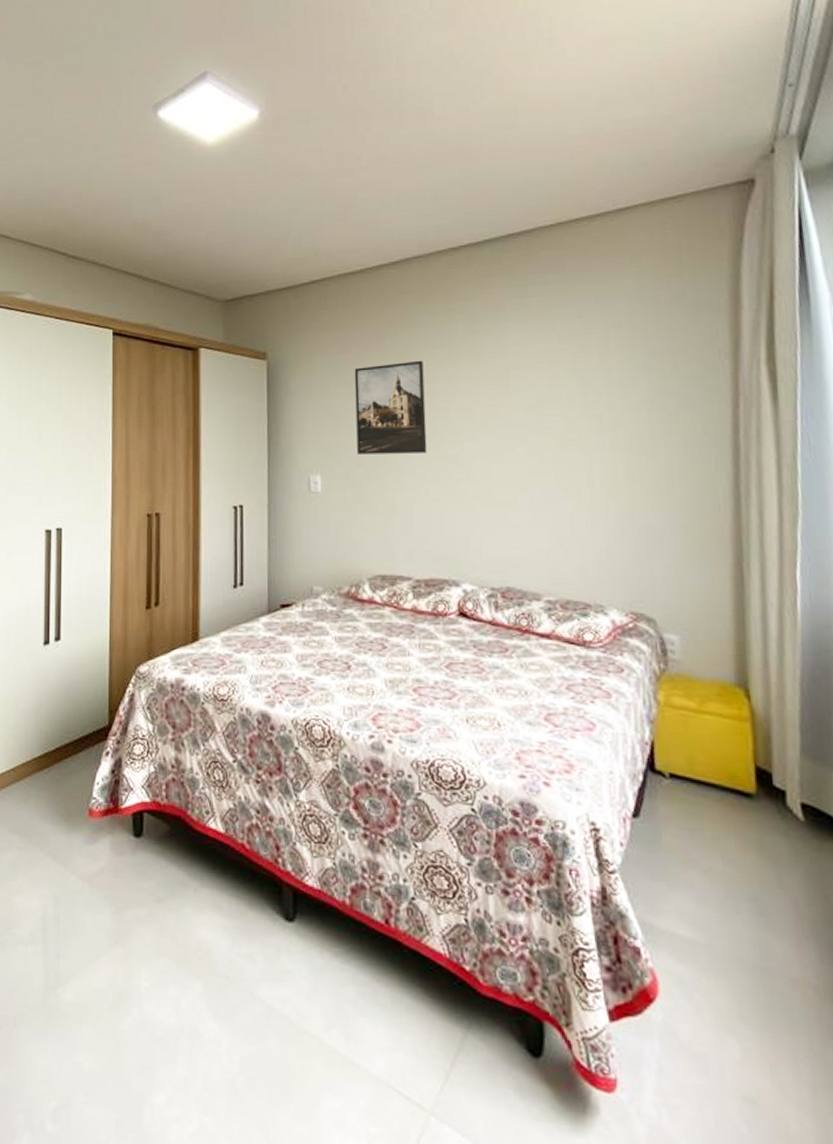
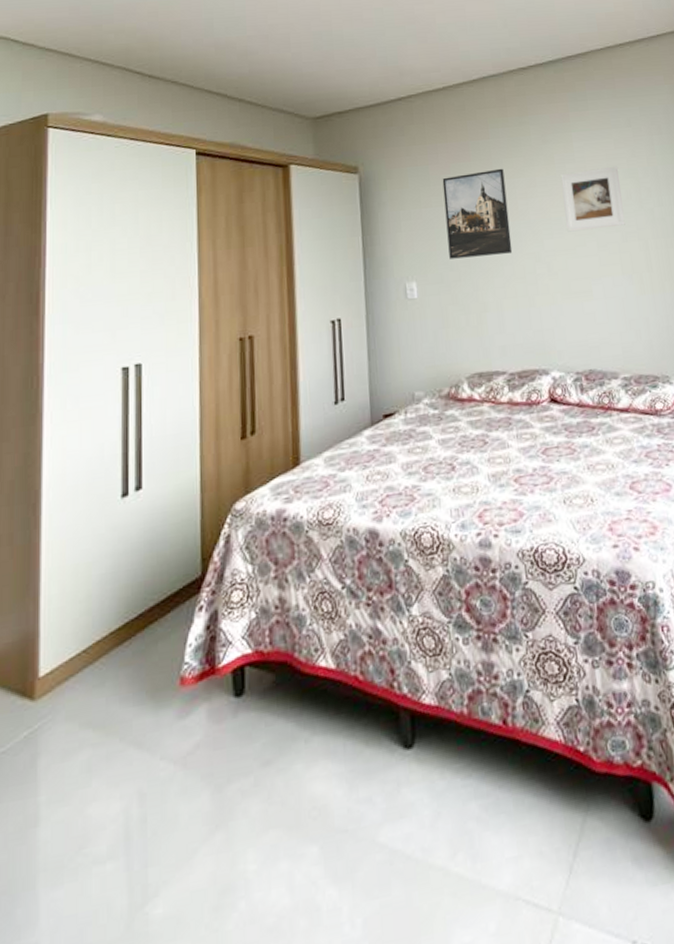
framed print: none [489,362,564,435] -> present [560,166,625,232]

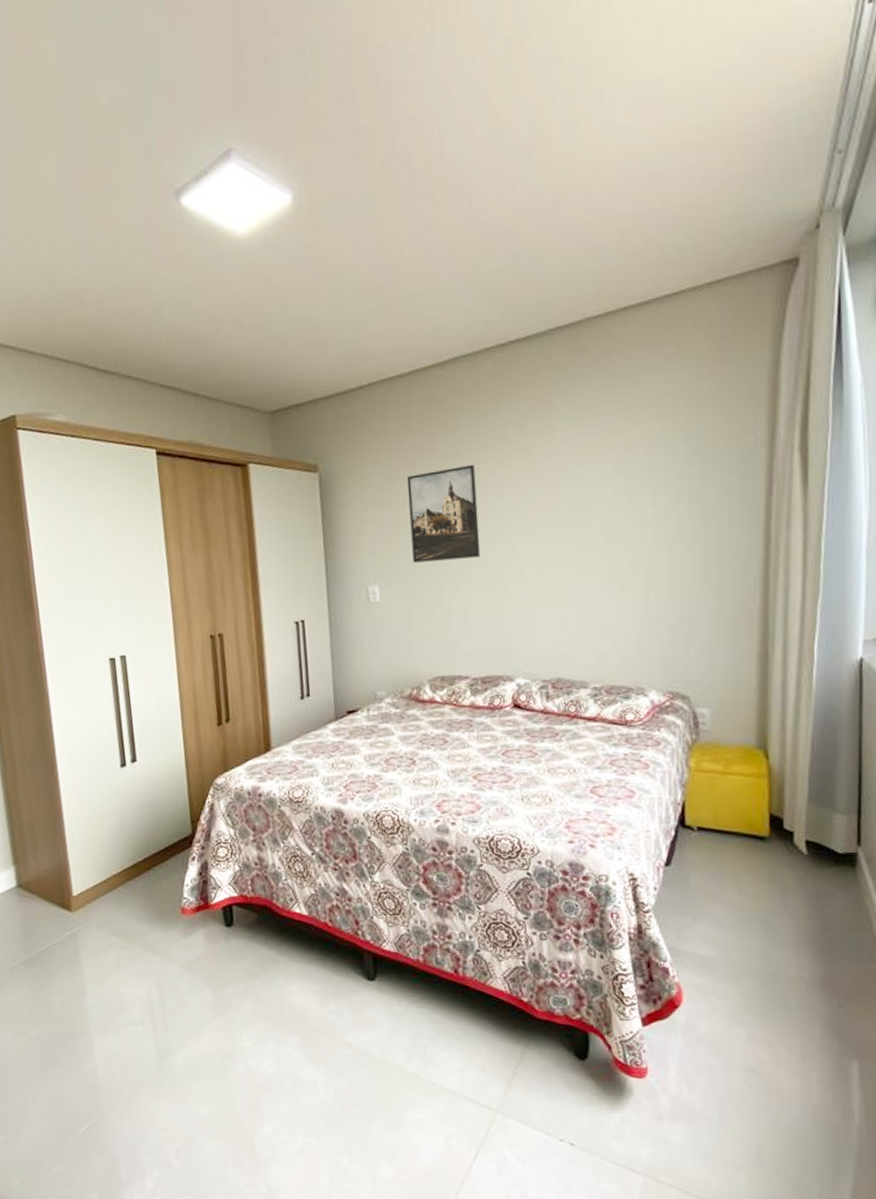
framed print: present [560,166,625,232] -> none [539,459,610,535]

